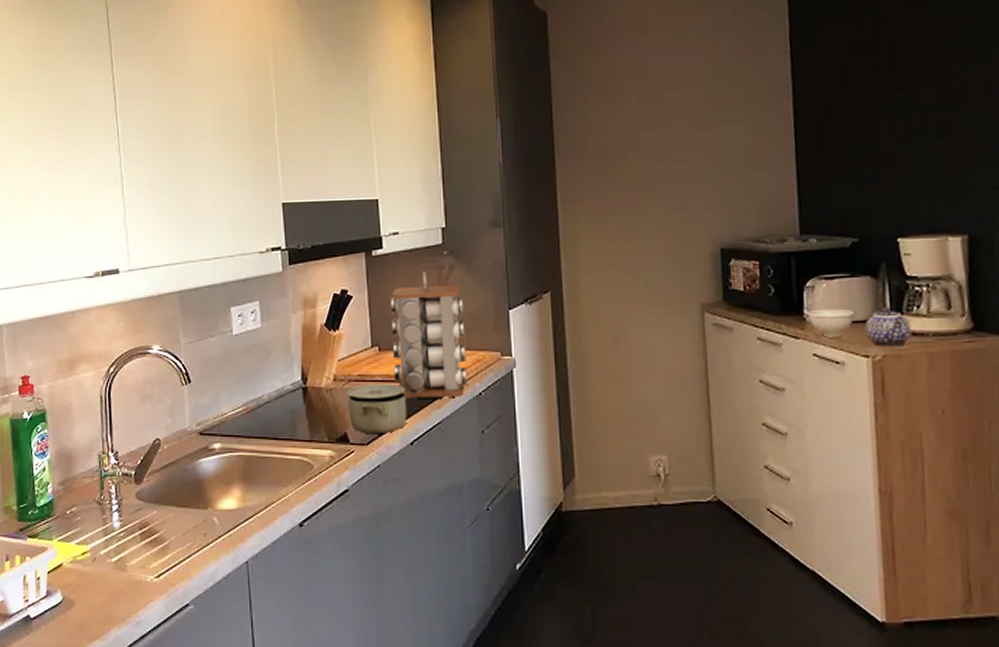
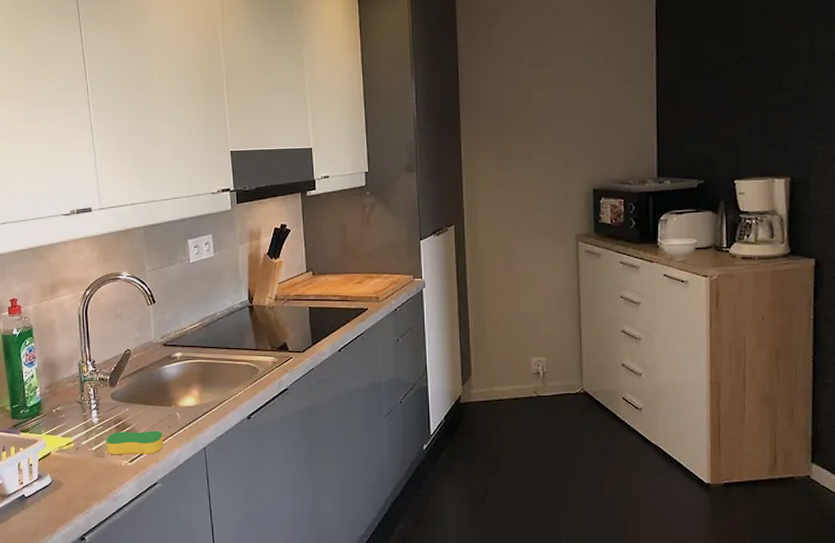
sponge: none [129,538,197,569] -> present [106,430,163,455]
saucepan: present [346,385,407,435] -> none [285,303,336,344]
spice rack: present [391,271,468,400] -> none [322,208,386,315]
teapot: present [865,306,912,347] -> none [705,235,742,268]

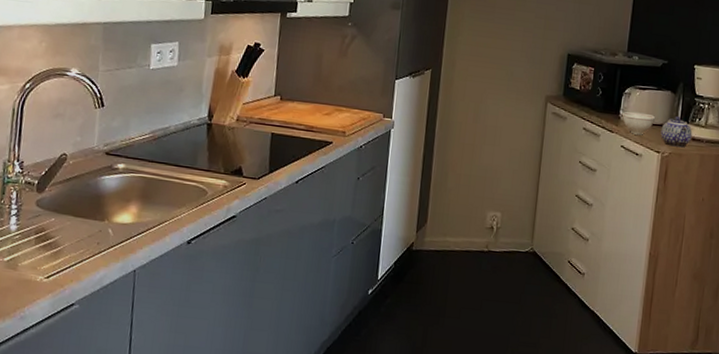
sponge: present [106,430,163,455] -> none [21,243,90,272]
teapot: none [705,235,742,268] -> present [660,115,693,148]

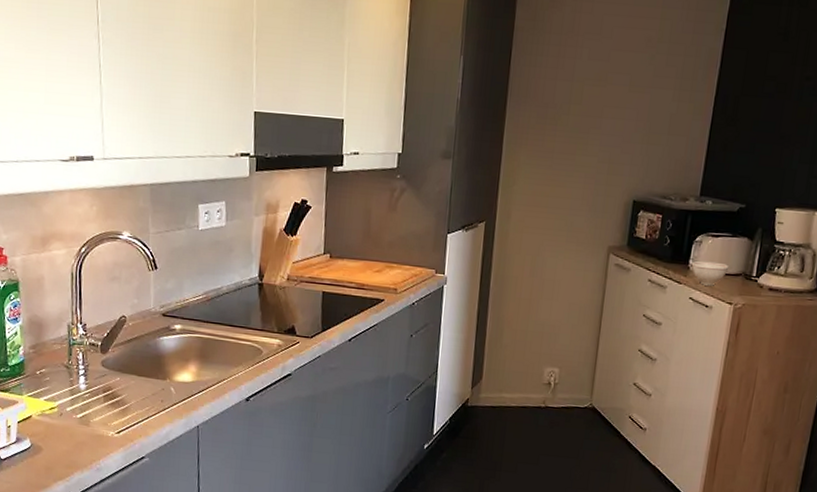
teapot: present [660,115,693,148] -> none [733,264,770,298]

